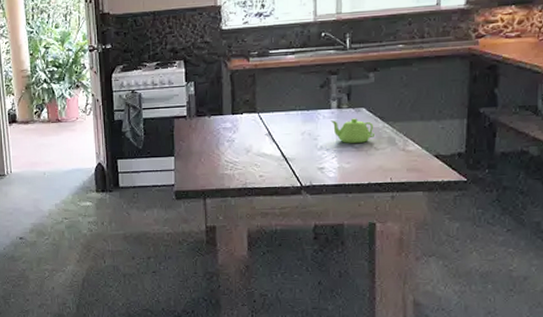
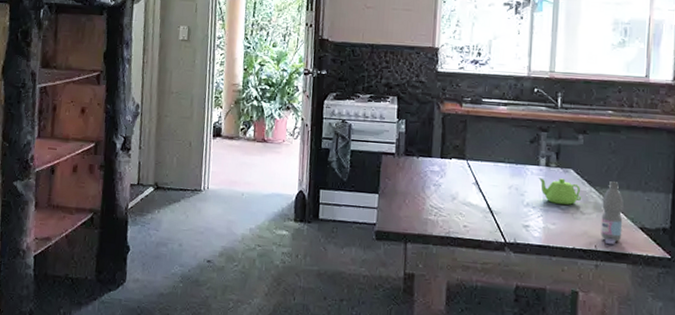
water bottle: none [396,114,417,175] -> present [601,181,624,244]

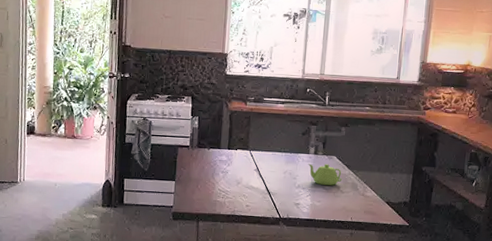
water bottle: present [601,181,624,244] -> none [356,165,375,216]

